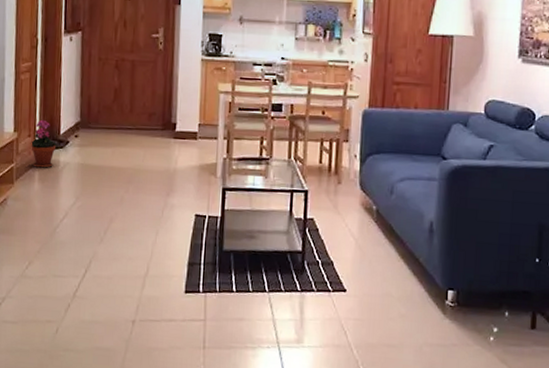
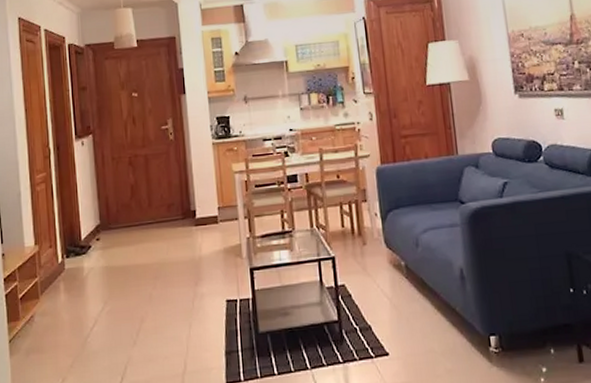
potted plant: present [30,119,57,168] -> none [52,228,79,278]

